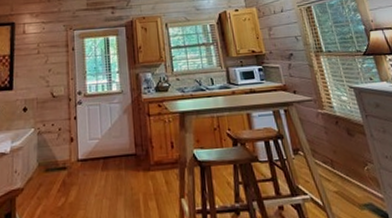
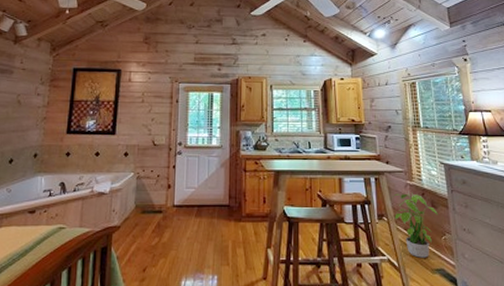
potted plant: none [304,120,357,193] -> present [392,191,439,258]

